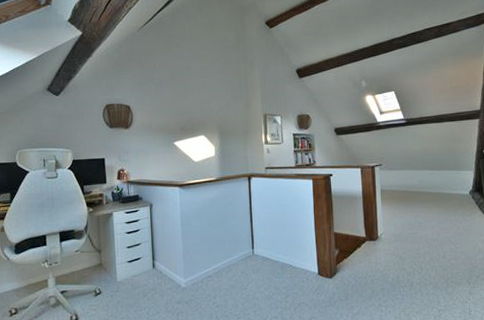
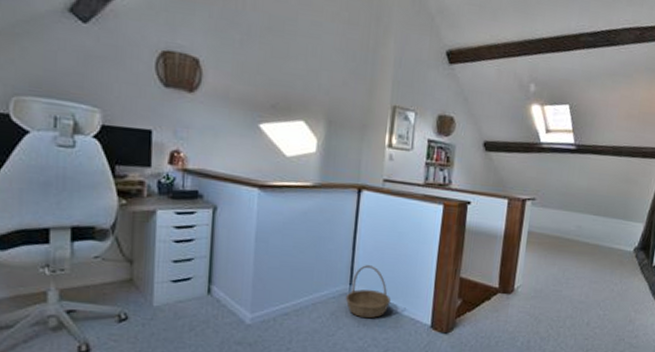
basket: none [250,232,285,272] -> present [345,265,392,318]

